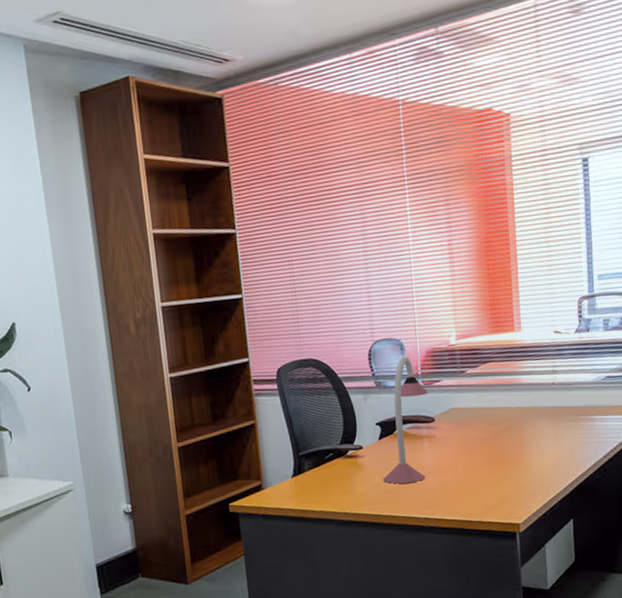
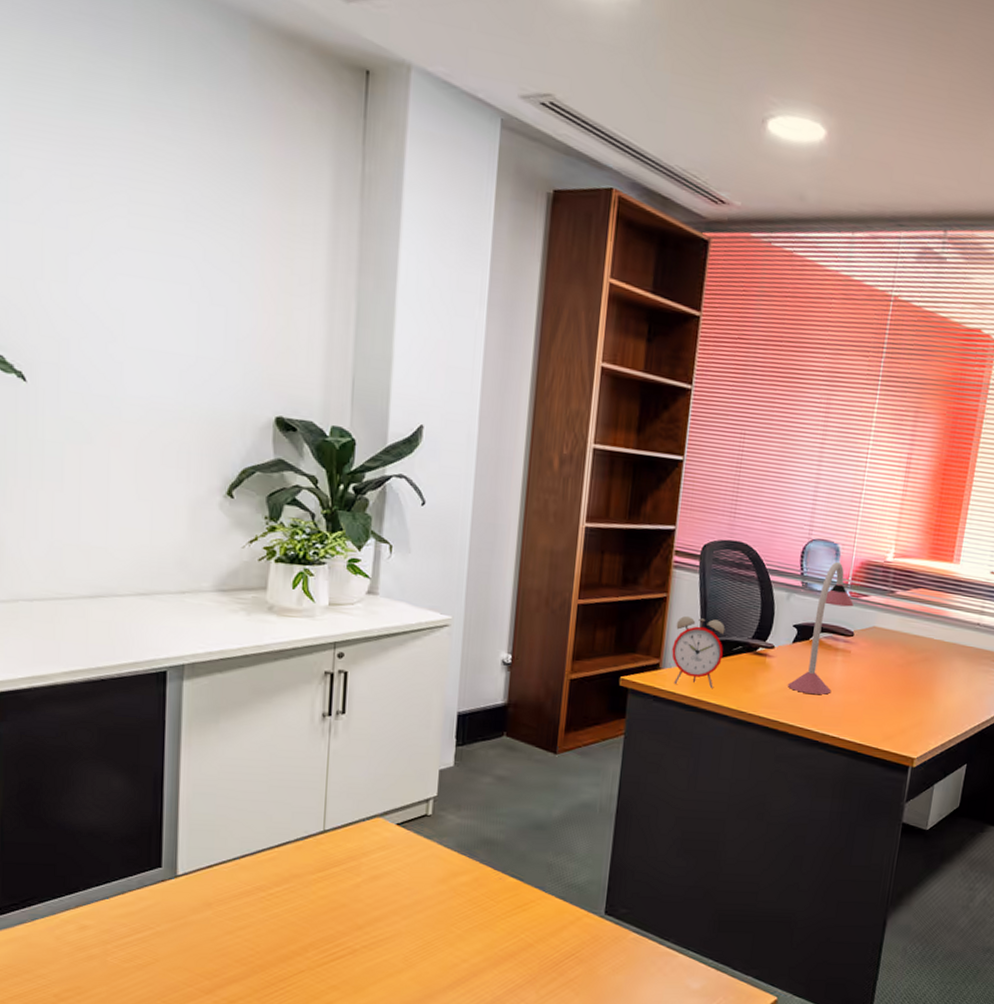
alarm clock: none [268,434,318,500] -> present [671,615,725,688]

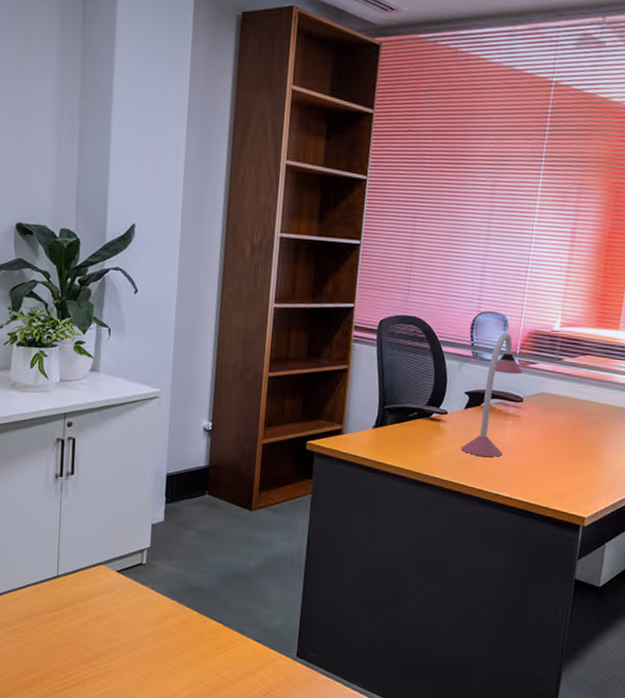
alarm clock: present [671,615,725,688] -> none [353,385,402,451]

